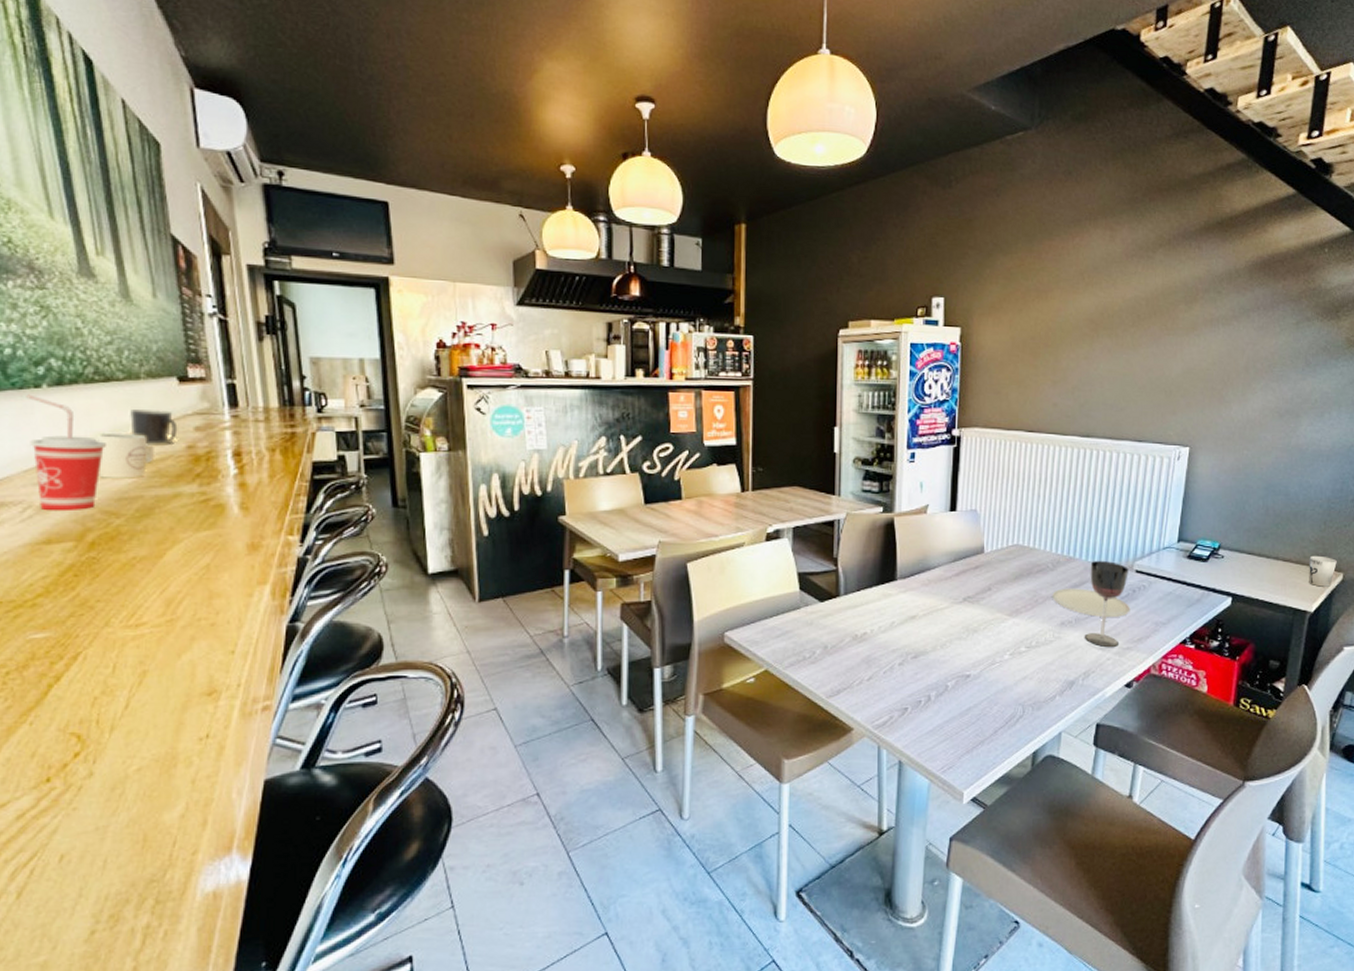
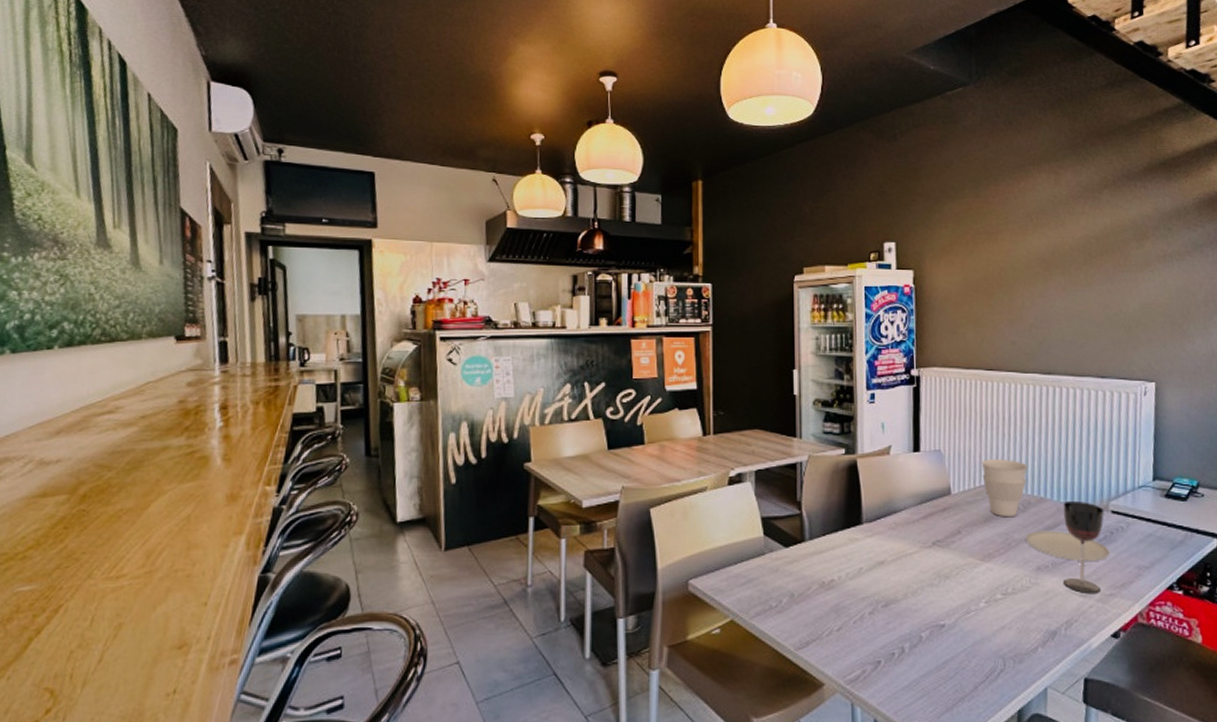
beverage cup: present [26,394,108,512] -> none [37,355,107,466]
mug: present [98,433,154,480] -> none [95,390,149,434]
mug: present [128,409,178,447] -> none [128,367,172,402]
cup: none [1015,519,1060,576] -> present [981,459,1028,518]

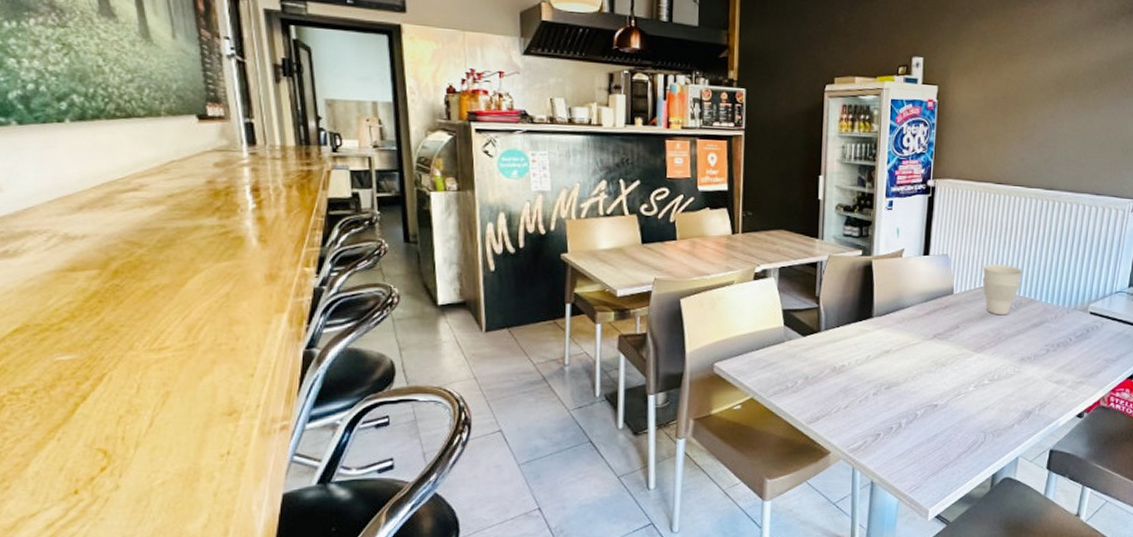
plate: present [1025,530,1110,561] -> none [1014,327,1084,354]
wineglass: present [1063,500,1104,593] -> none [1042,302,1084,381]

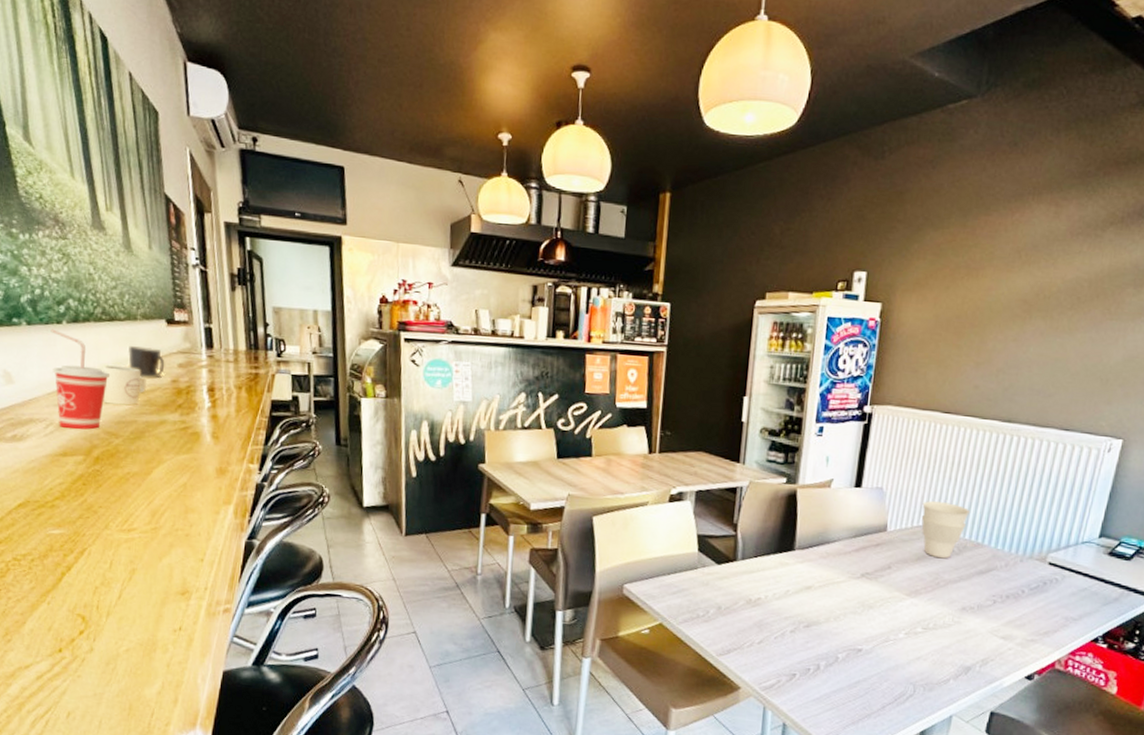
beverage cup: none [49,128,130,241] -> present [50,329,111,430]
mug: none [120,167,175,212] -> present [103,365,146,407]
mug: none [150,145,198,182] -> present [127,346,165,380]

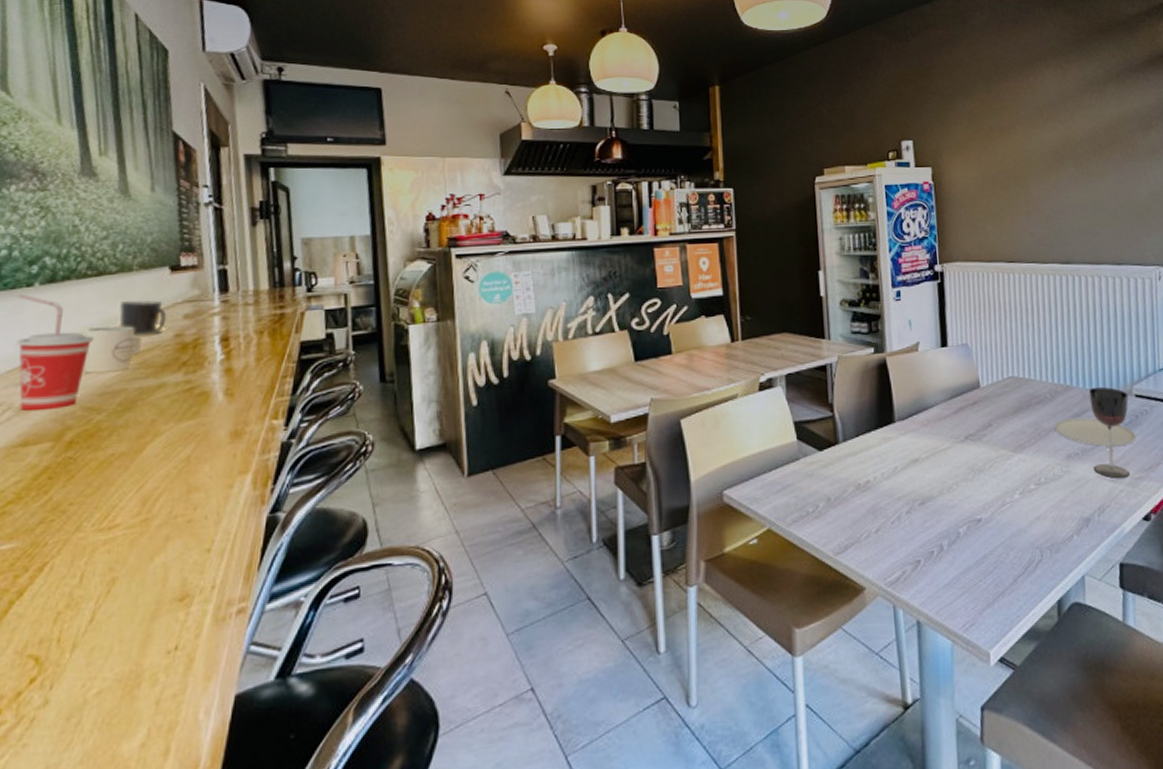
cup: present [921,501,970,559] -> none [1007,349,1053,408]
plate: none [955,573,1039,608] -> present [1054,417,1136,447]
wineglass: none [986,548,1041,638] -> present [1088,386,1130,478]

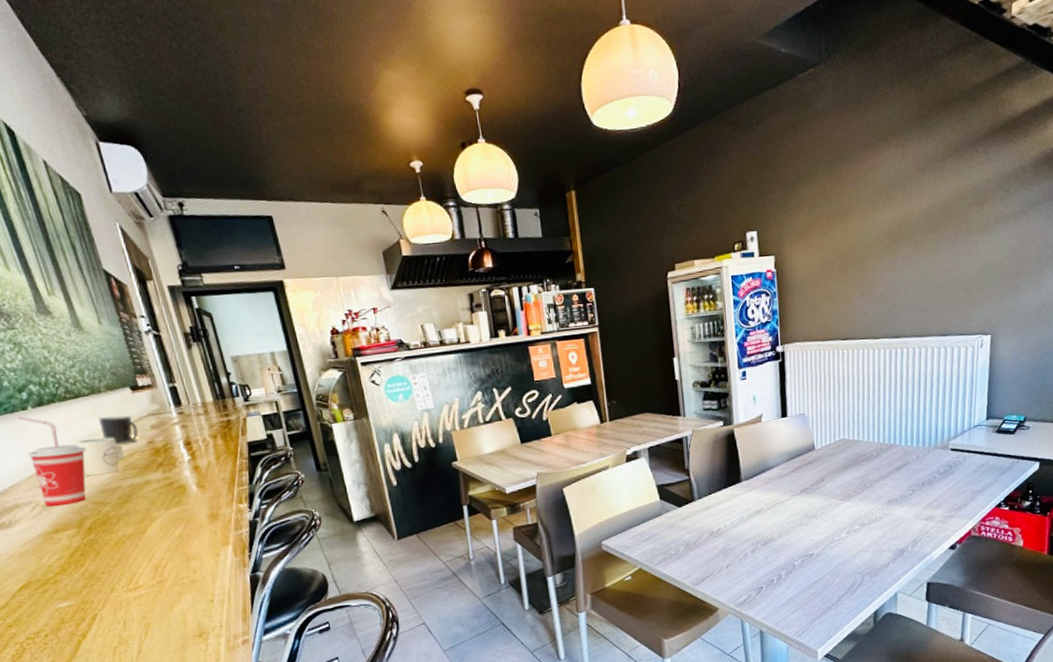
plate: present [1054,417,1136,447] -> none [878,470,949,493]
wineglass: present [1088,386,1130,478] -> none [909,443,945,518]

